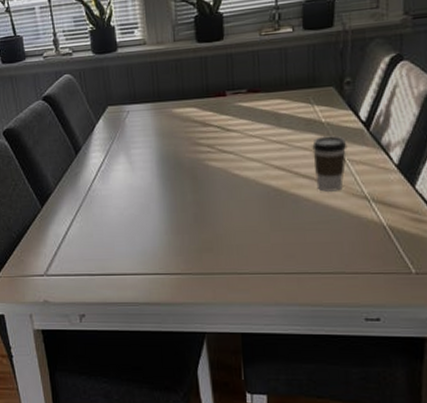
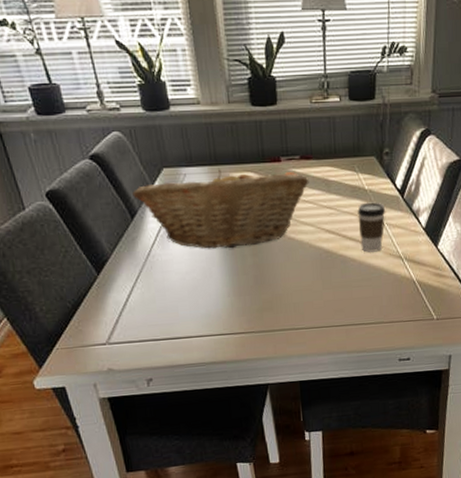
fruit basket: none [78,104,257,185] -> present [132,168,309,249]

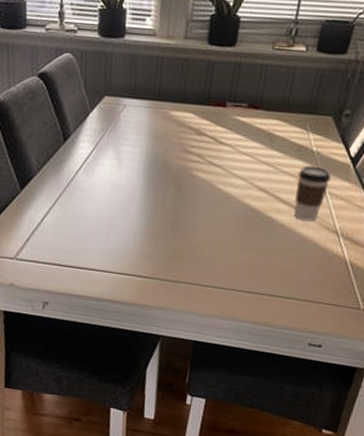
fruit basket: present [132,168,309,249] -> none [70,103,252,189]

